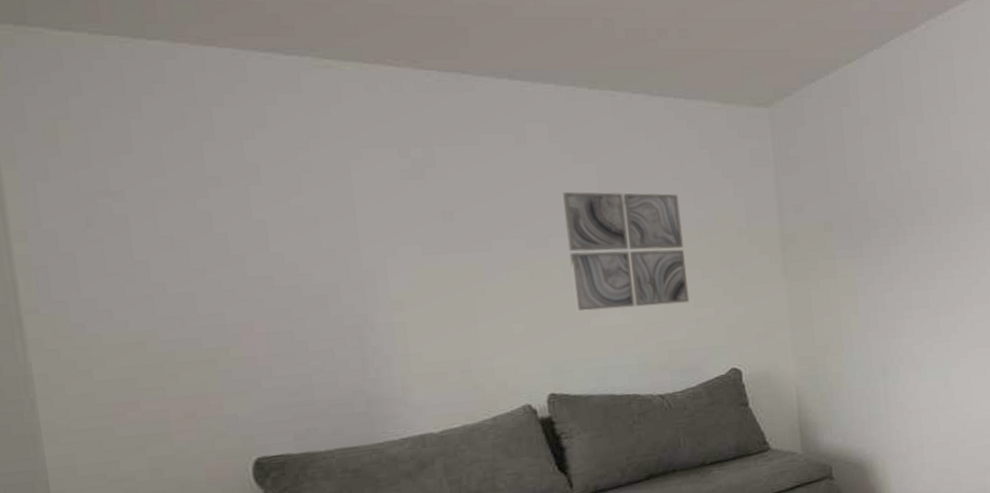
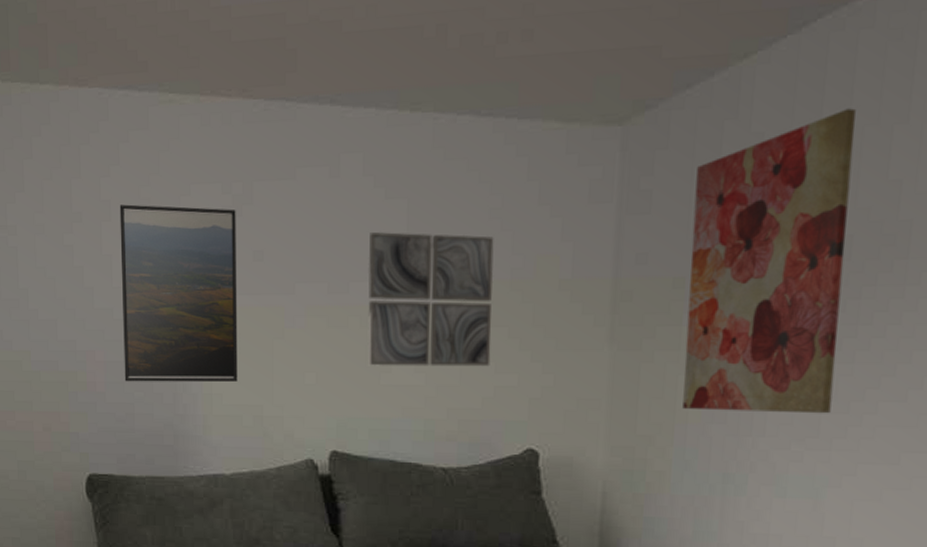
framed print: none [271,167,438,352] -> present [119,204,238,383]
wall art: none [828,102,944,322] -> present [682,108,856,414]

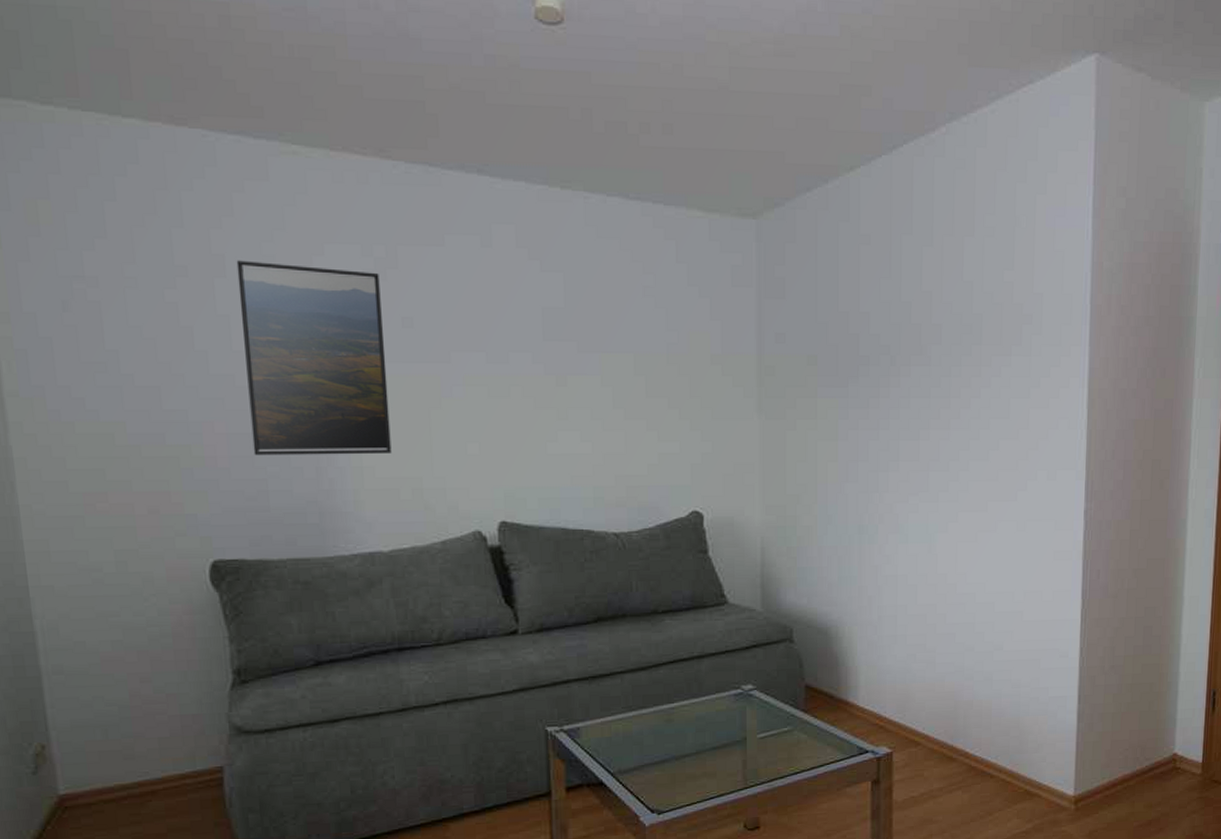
wall art: present [368,232,494,367] -> none [526,304,653,436]
wall art: present [682,108,856,414] -> none [820,220,937,472]

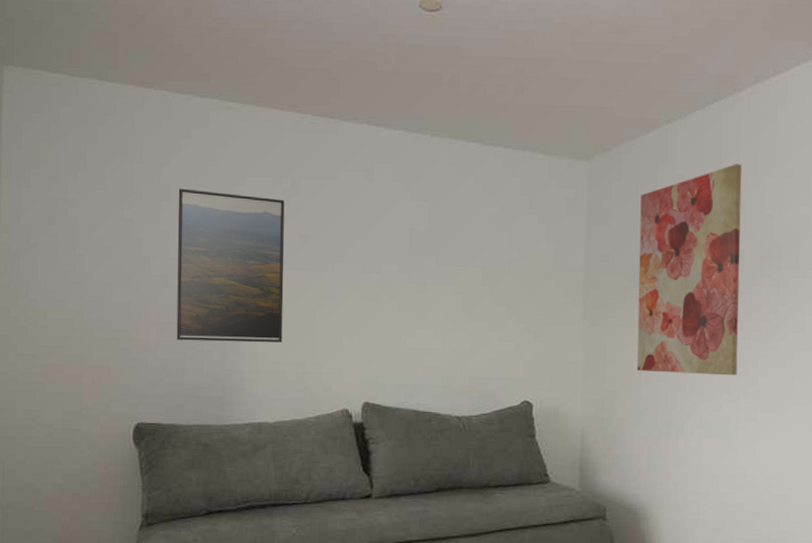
wall art: none [820,220,937,472] -> present [637,164,742,376]

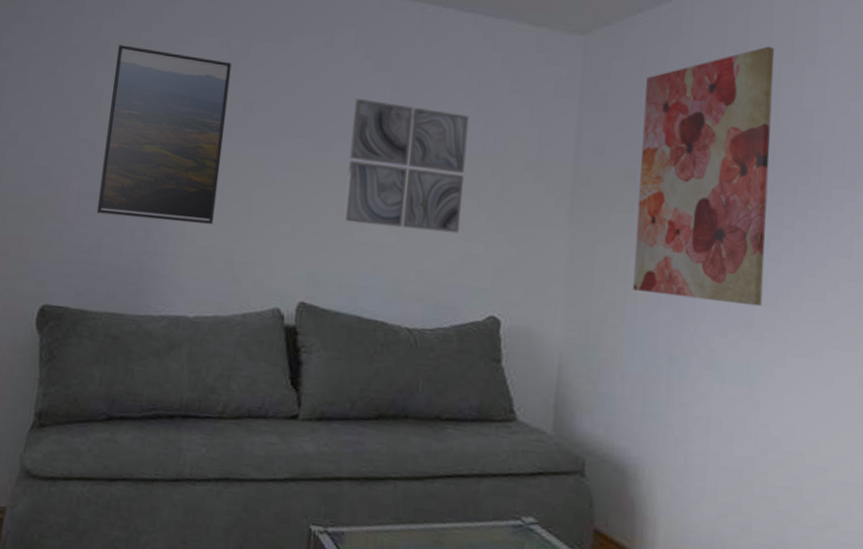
wall art: none [396,226,496,335] -> present [344,99,469,234]

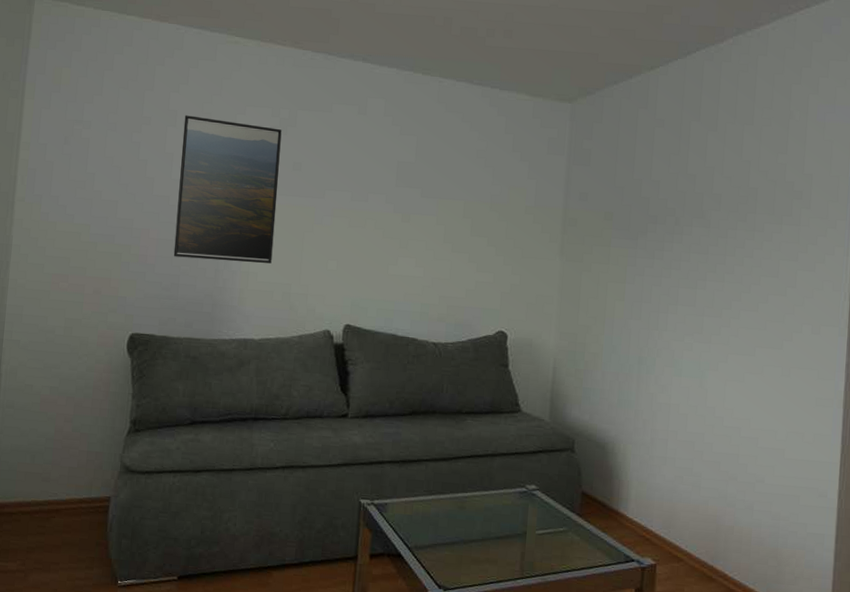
wall art: present [344,99,469,234] -> none [380,158,480,266]
wall art: present [633,46,775,307] -> none [611,111,721,317]

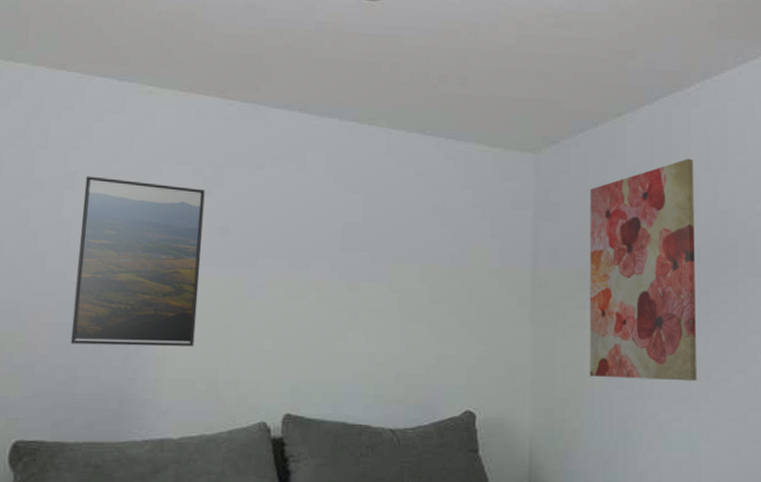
wall art: none [611,111,721,317] -> present [589,158,697,382]

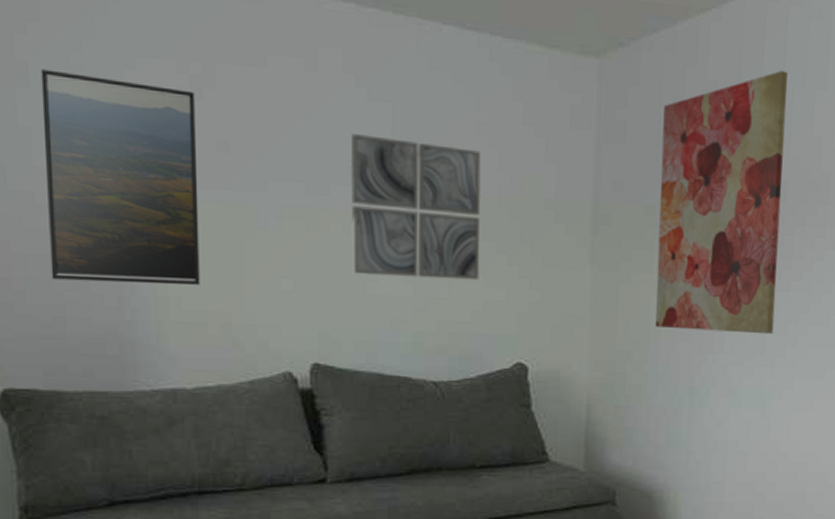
wall art: none [324,219,437,338] -> present [350,134,481,281]

